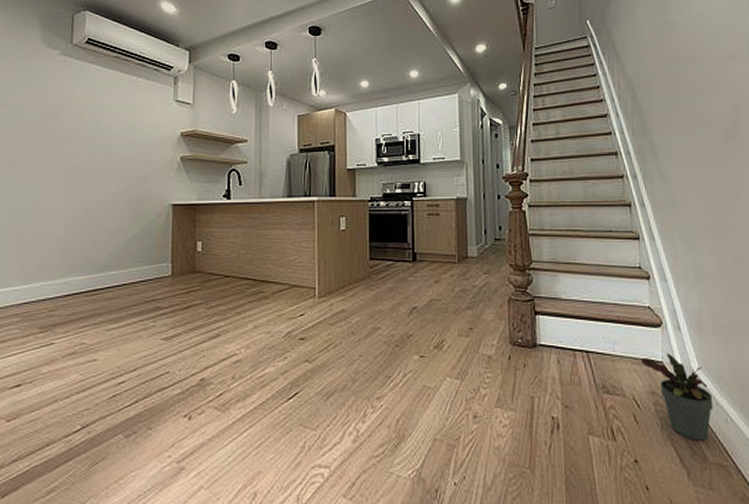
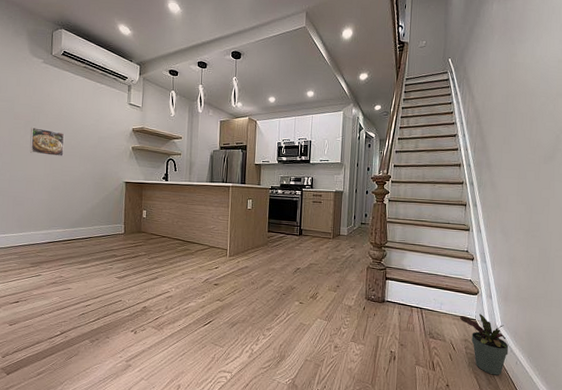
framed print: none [40,138,89,177] -> present [29,126,65,157]

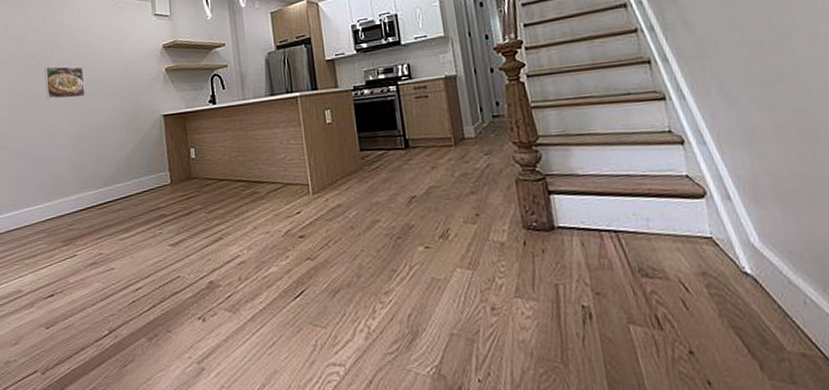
potted plant: present [459,314,509,375] -> none [683,227,786,327]

